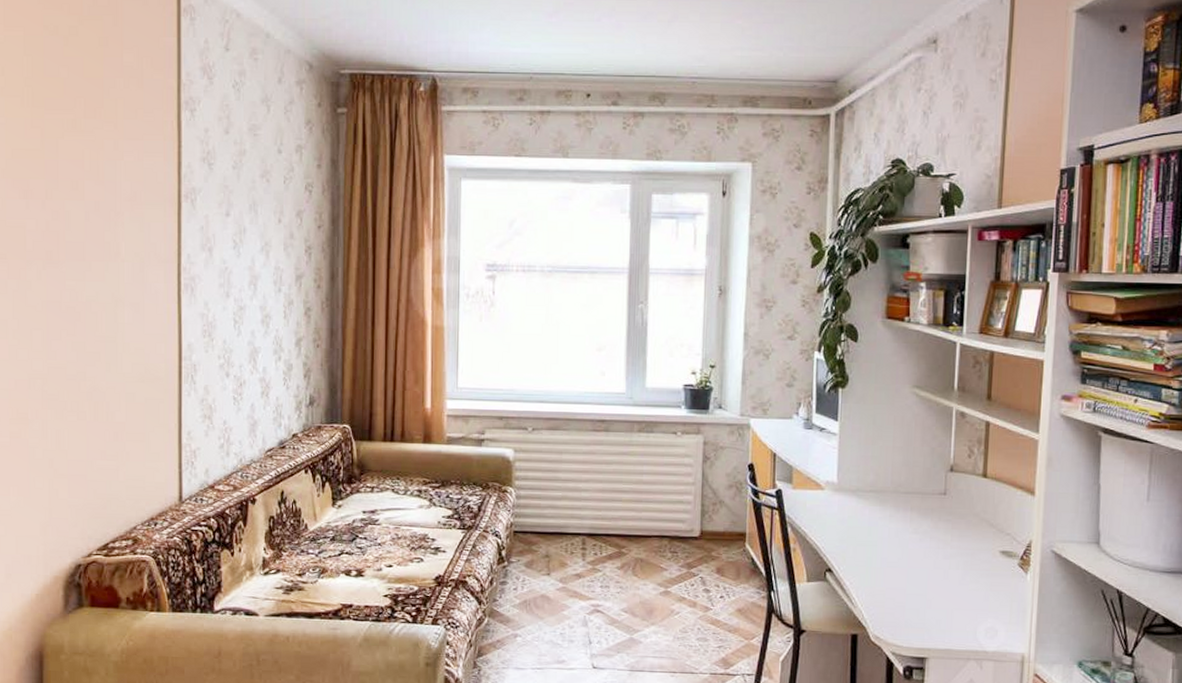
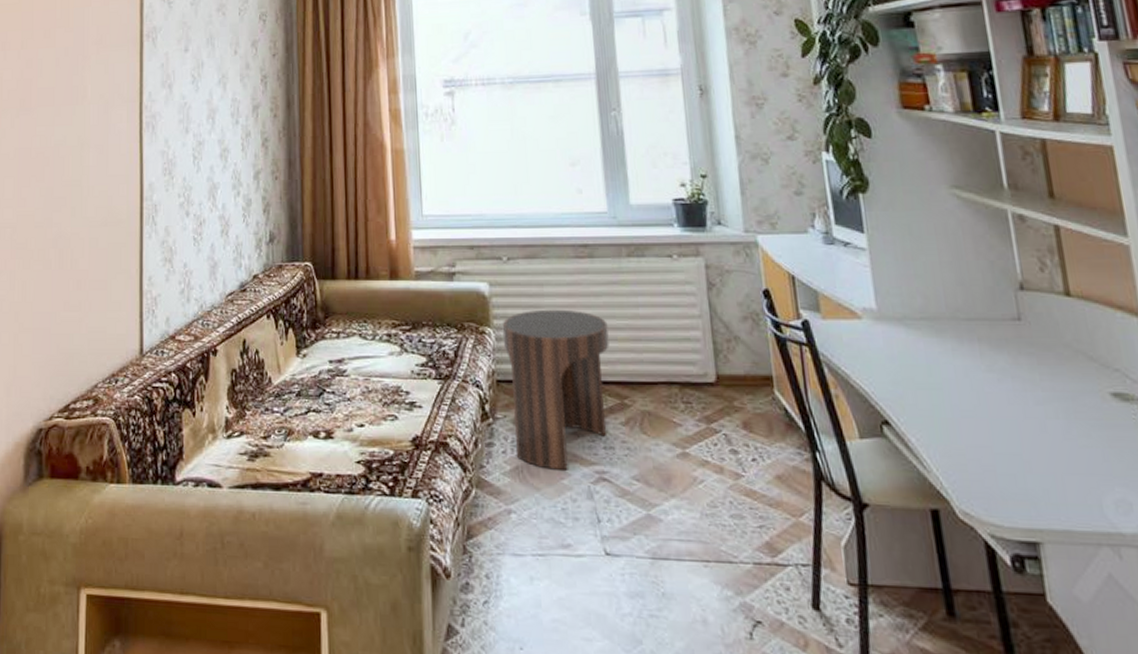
side table: none [522,473,615,604] -> present [502,309,609,470]

